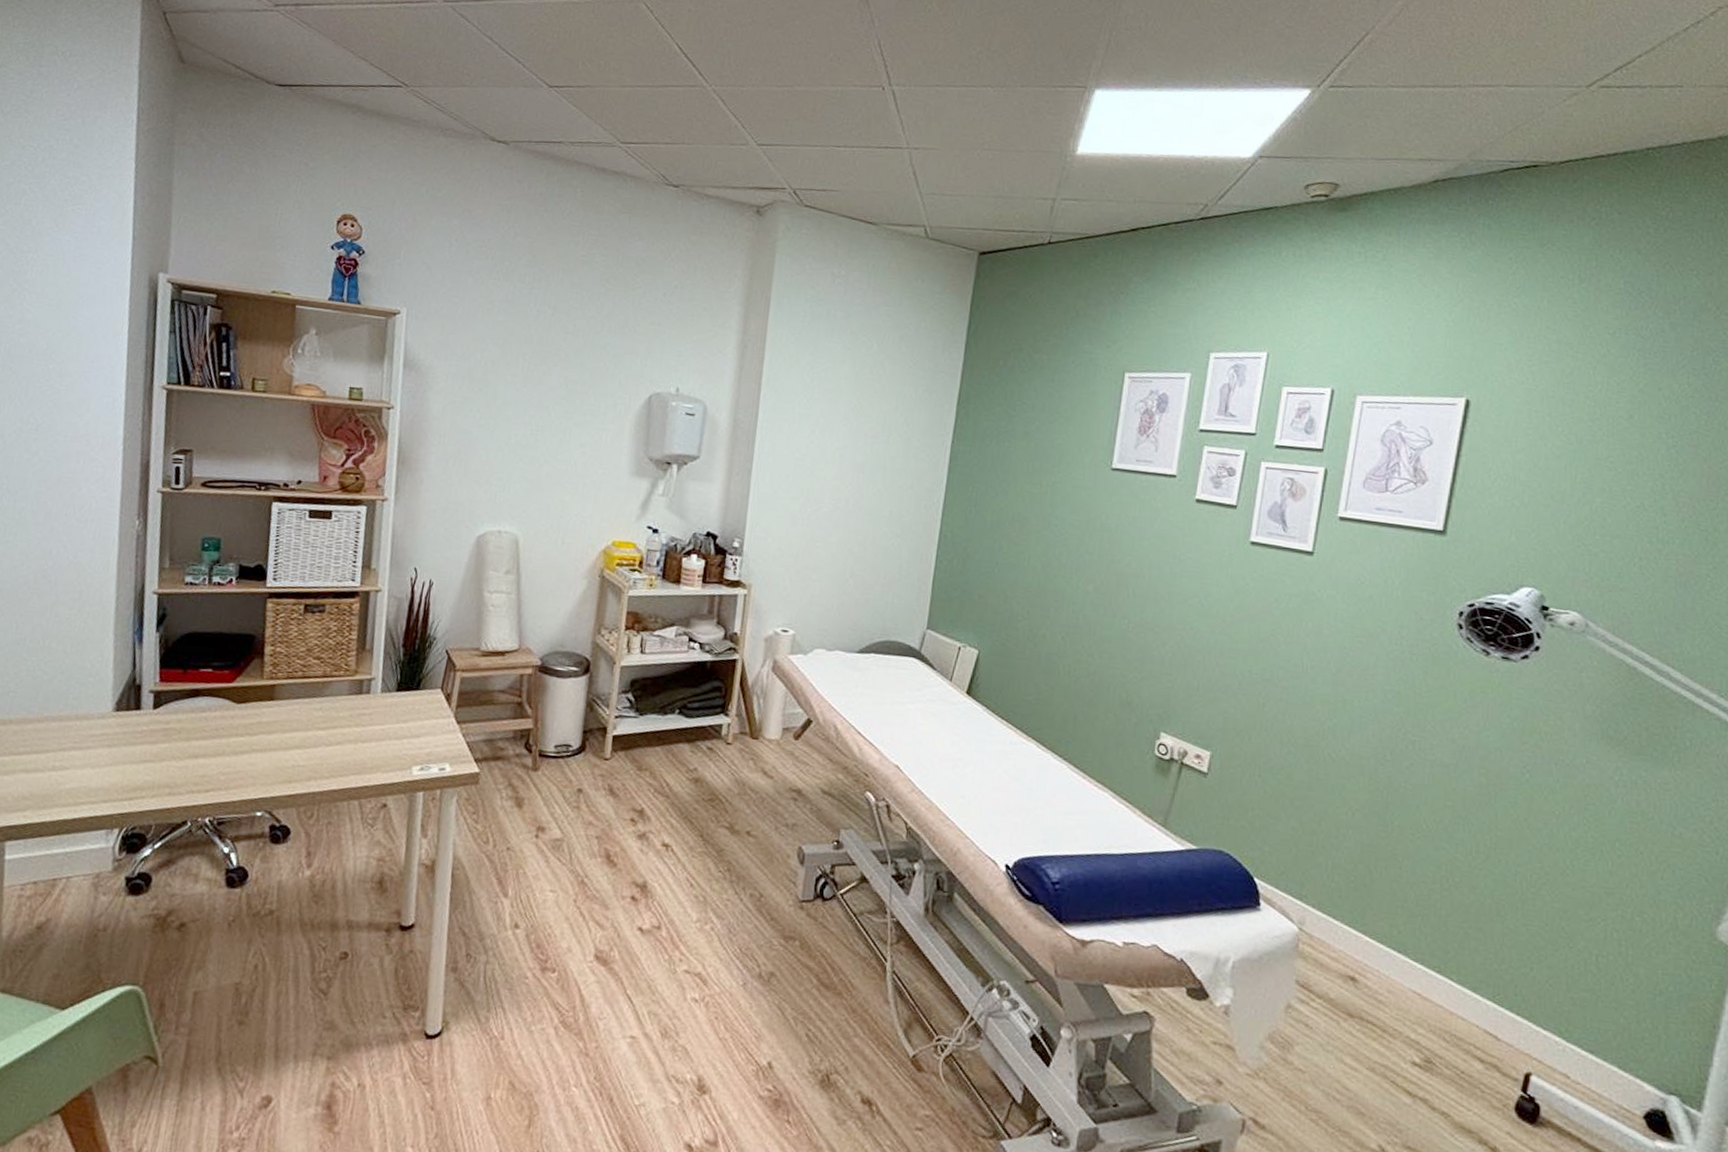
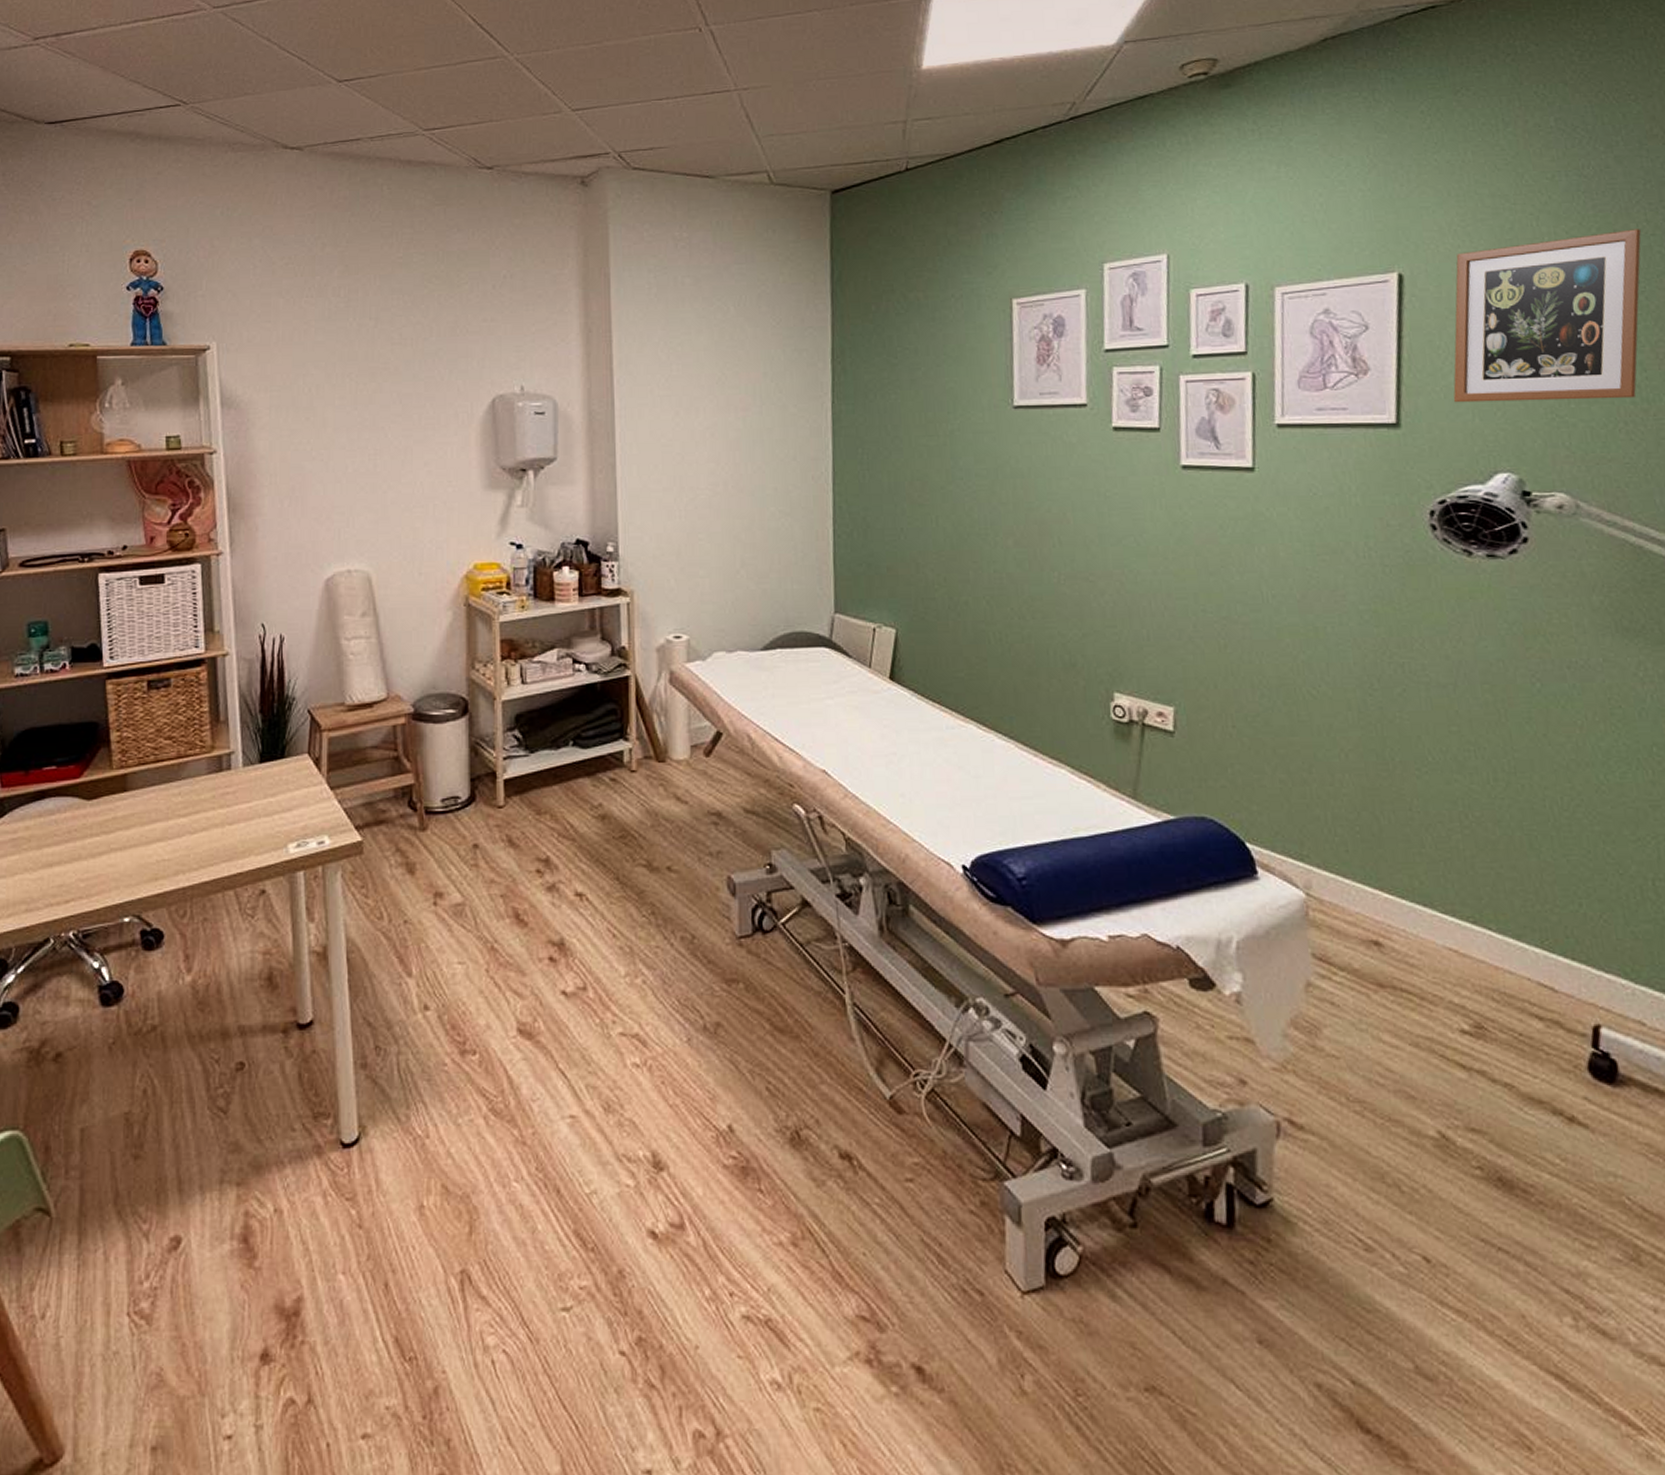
picture frame: none [1495,388,1682,538] -> present [1453,229,1642,403]

